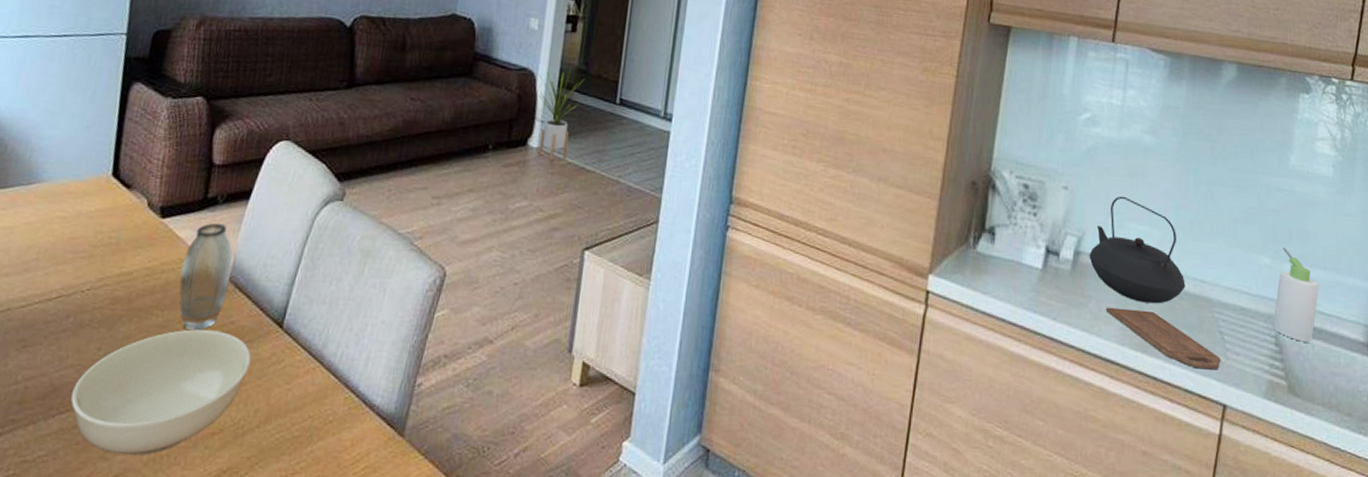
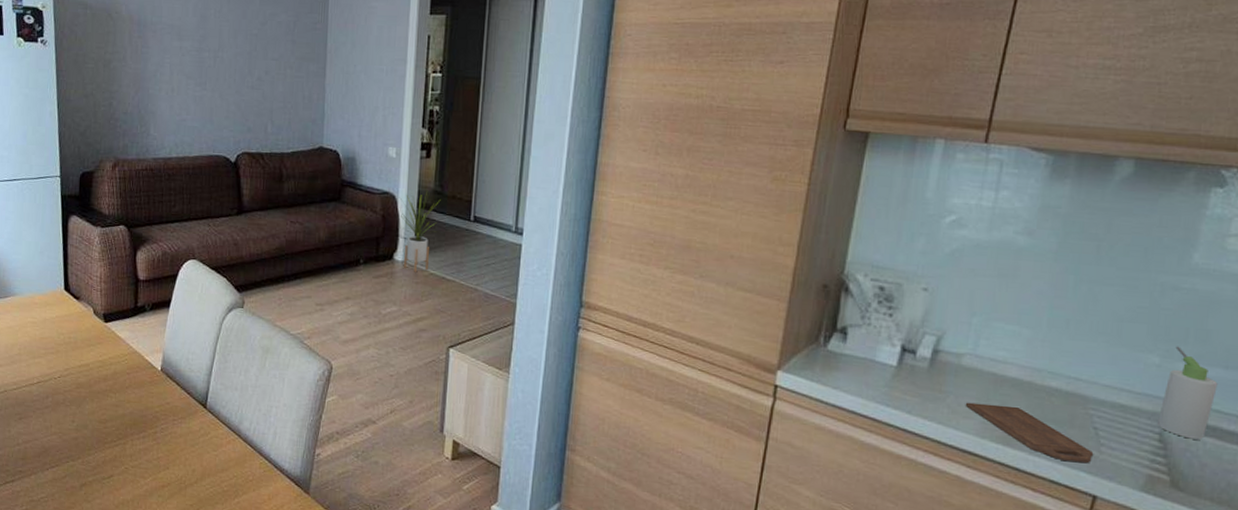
bowl: present [71,329,252,456] -> none [58,408,185,500]
vase: present [179,222,233,331] -> none [124,326,163,409]
teapot: present [1089,196,1186,304] -> none [949,296,1057,400]

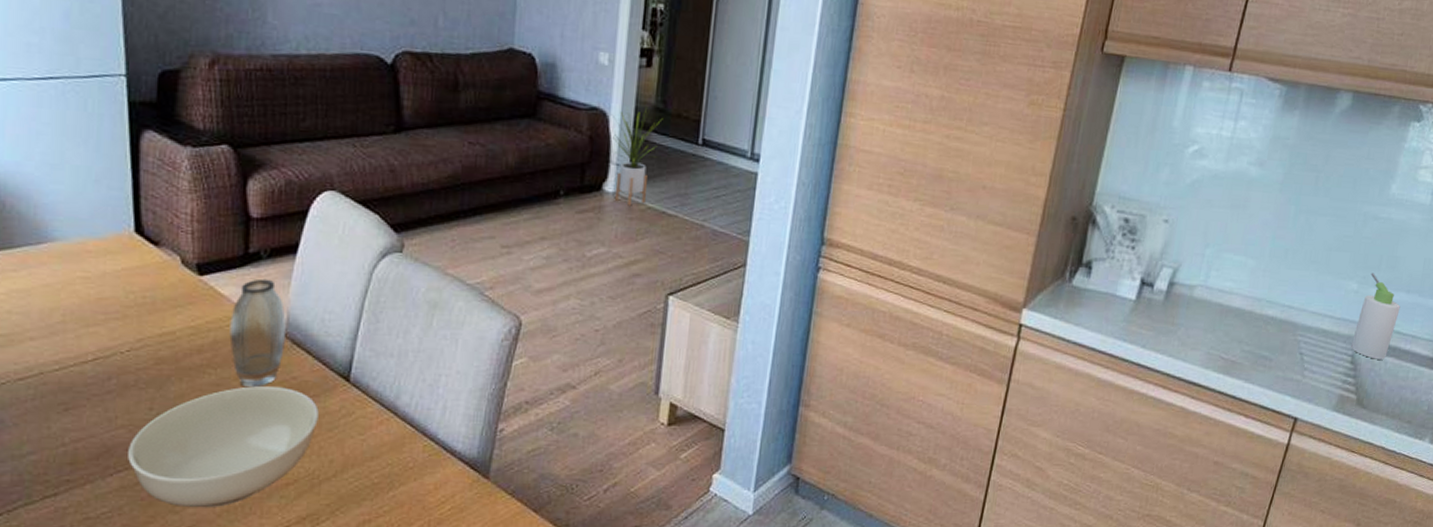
bowl: none [58,408,185,500] -> present [128,386,319,508]
vase: none [124,326,163,409] -> present [229,278,286,388]
cutting board: present [965,402,1094,464] -> none [1193,334,1298,388]

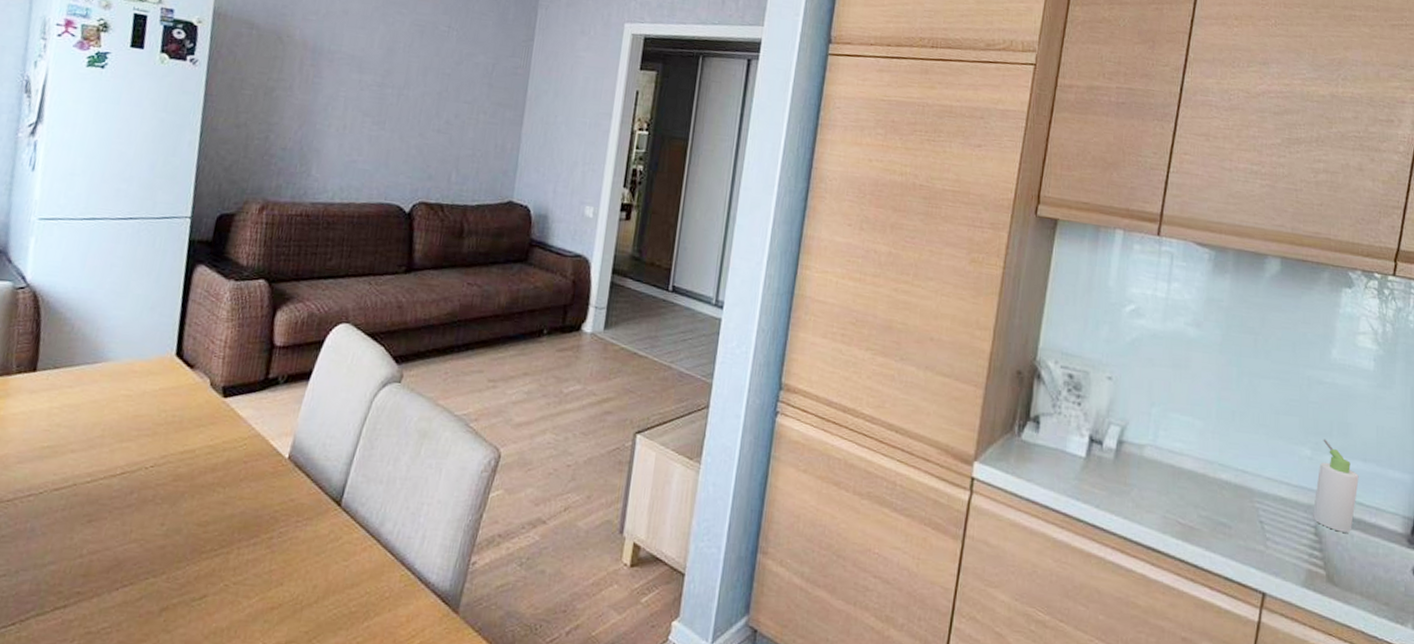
bowl: present [128,386,319,508] -> none [134,506,310,628]
vase: present [229,278,286,388] -> none [240,402,293,508]
house plant: present [613,109,663,206] -> none [592,257,638,346]

